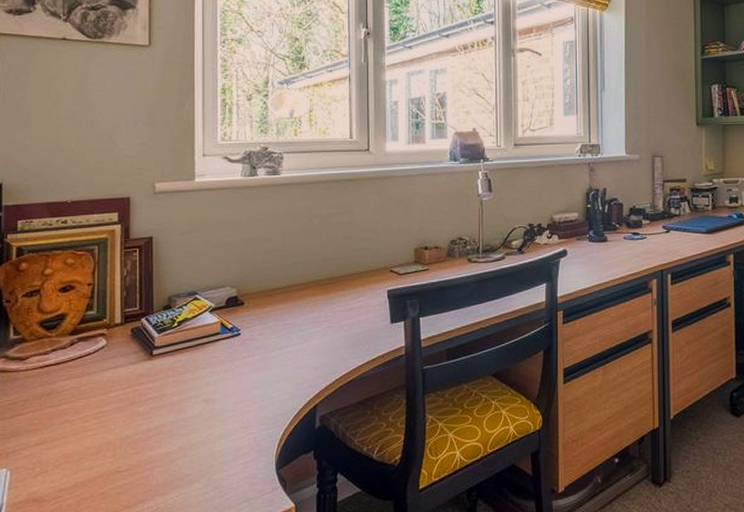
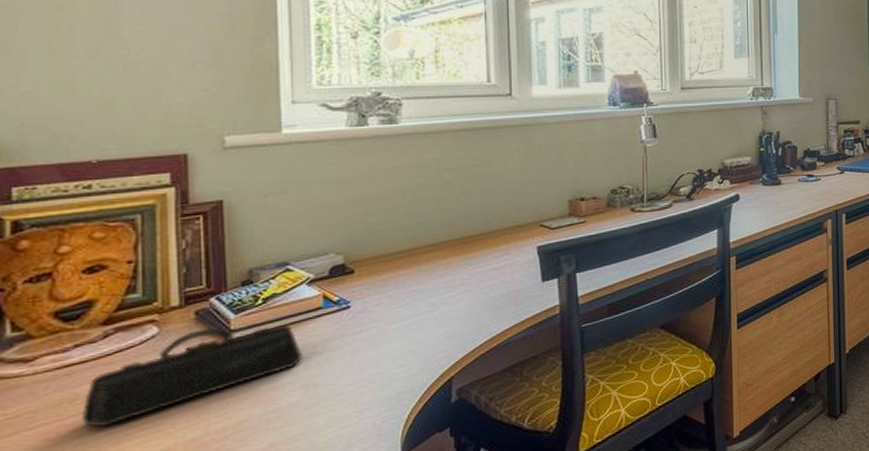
pencil case: none [54,343,205,419] -> present [81,324,303,427]

